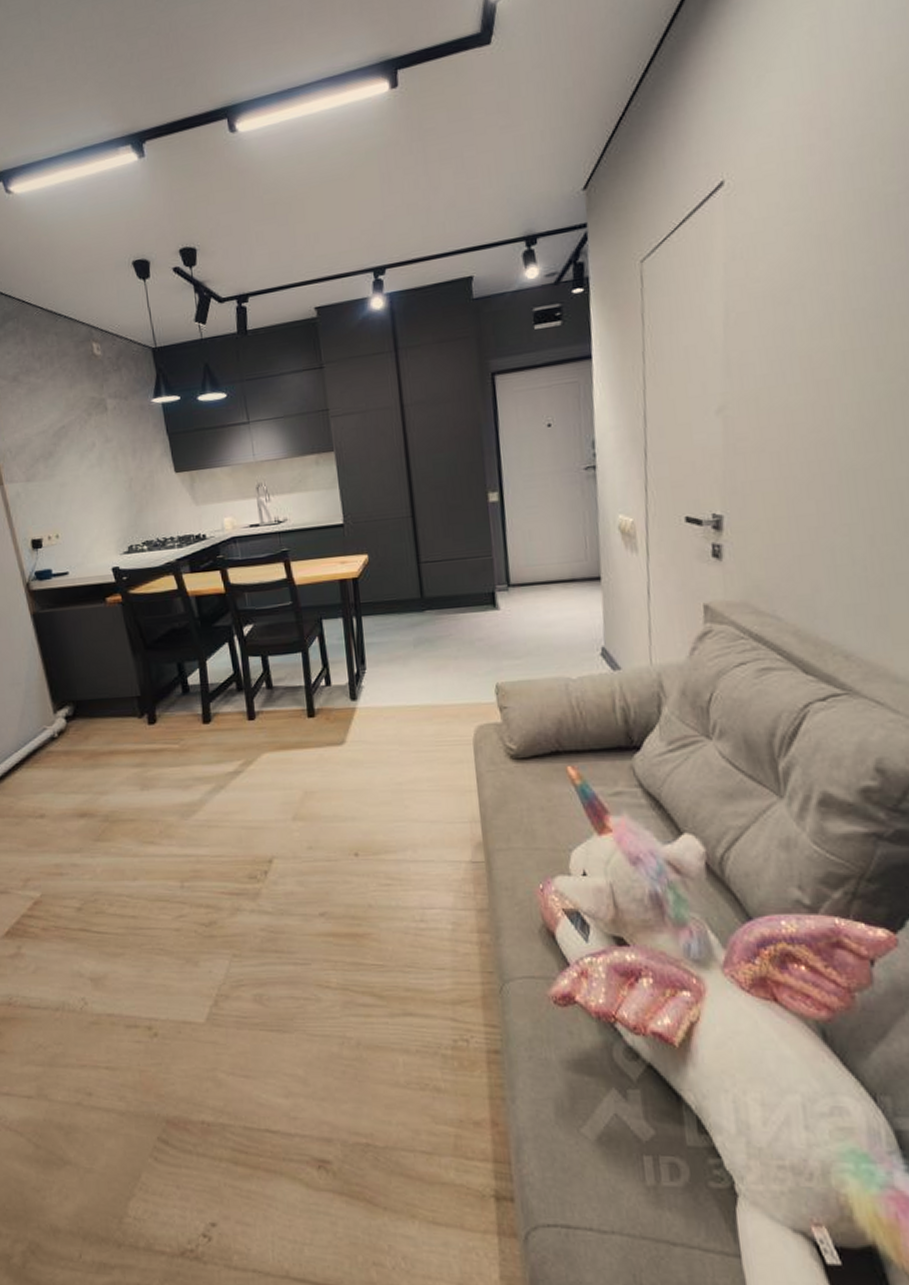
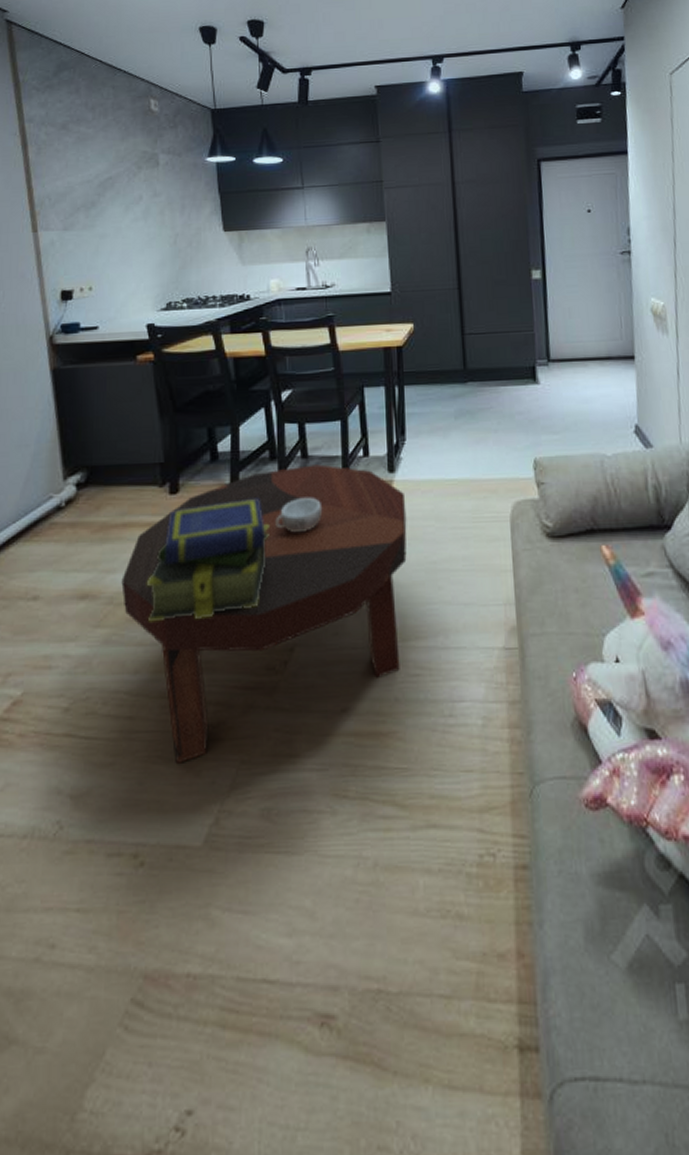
coffee table: none [114,694,373,955] -> present [121,464,407,764]
stack of books: none [135,726,242,837] -> present [146,498,269,622]
decorative bowl: none [247,726,289,758] -> present [275,498,321,533]

